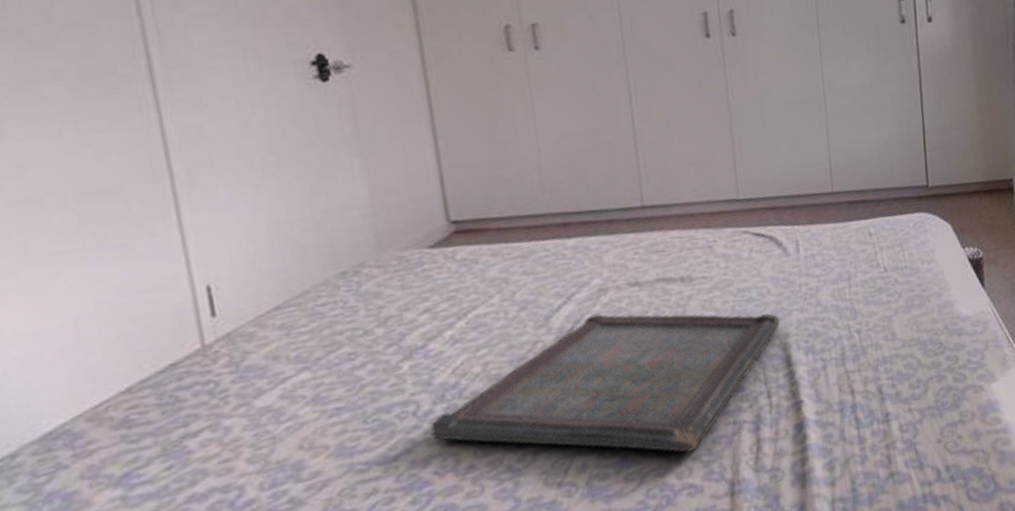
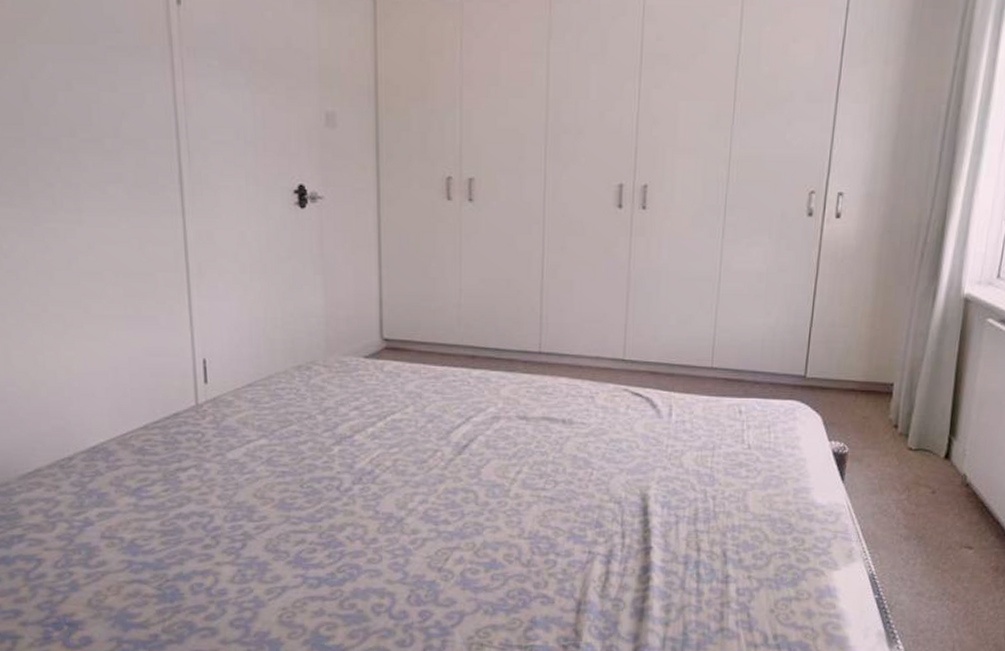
serving tray: present [430,313,781,453] -> none [347,437,644,568]

